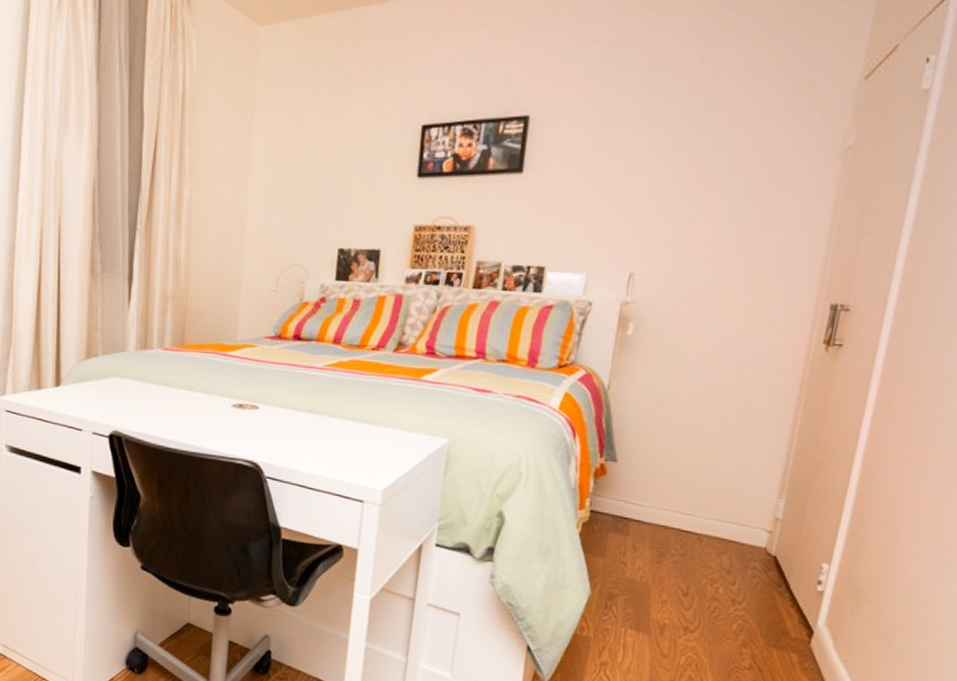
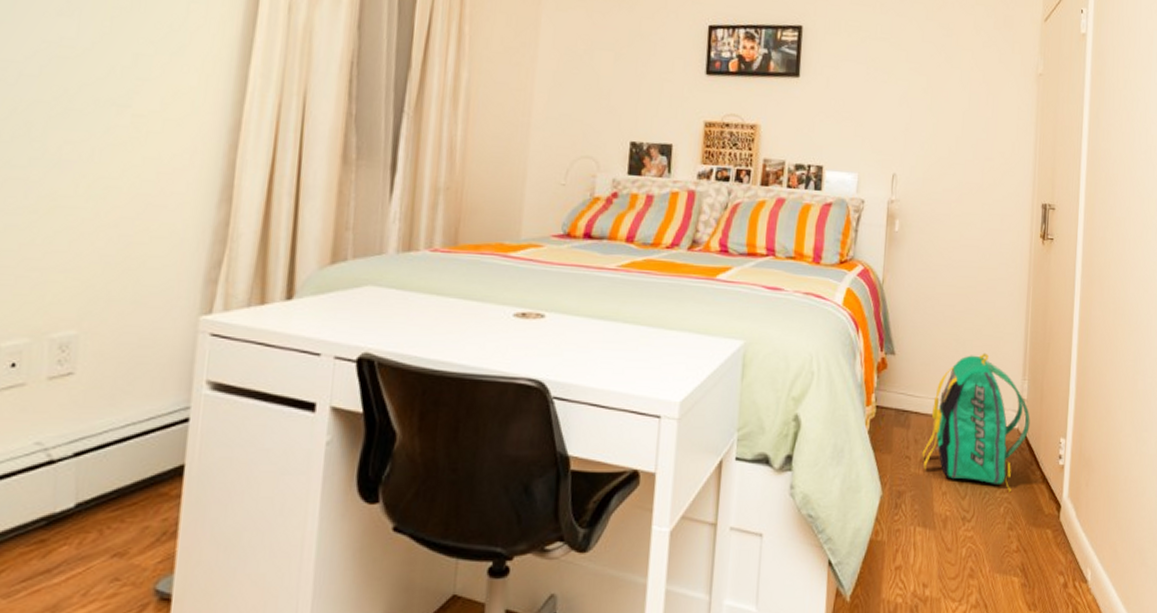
backpack: none [640,466,784,611] -> present [922,353,1030,493]

